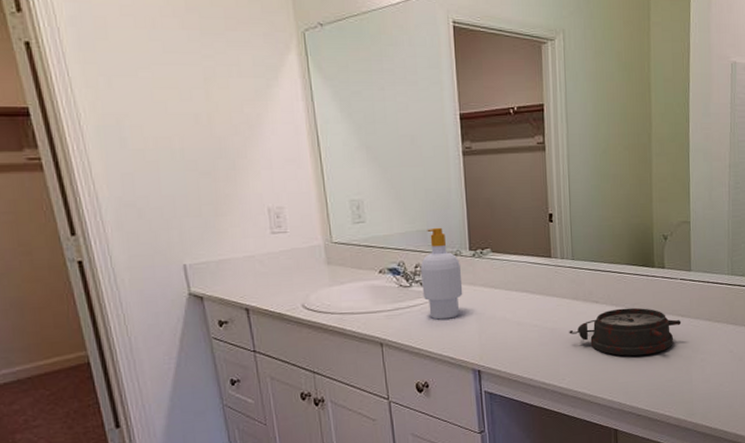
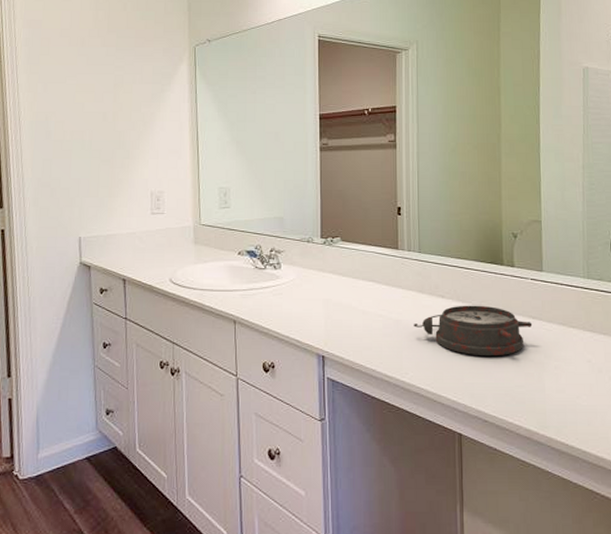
soap bottle: present [421,227,463,320] -> none [275,215,313,302]

